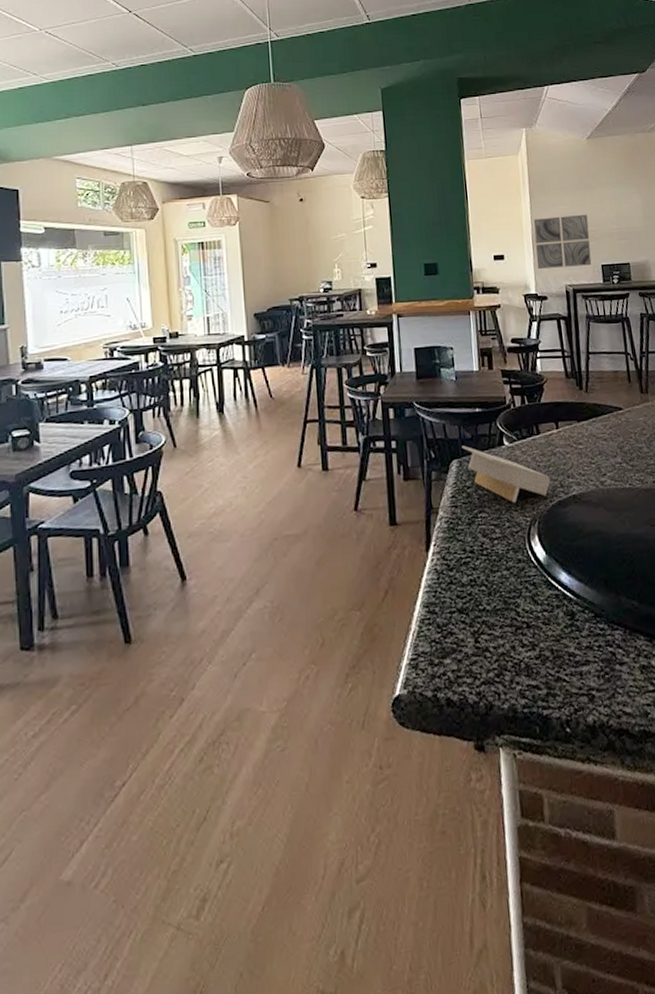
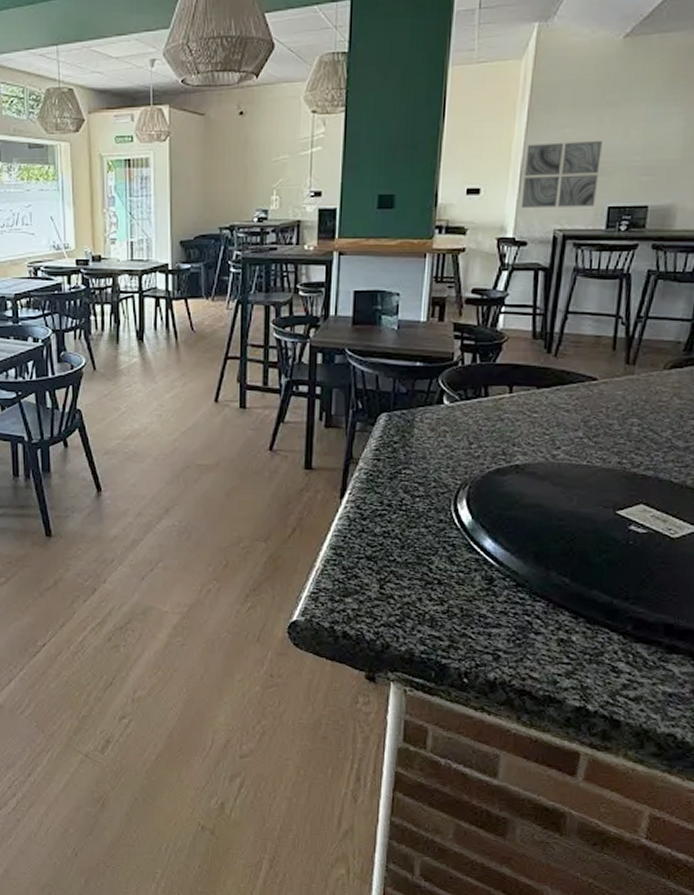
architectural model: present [462,445,551,503] -> none [394,400,492,464]

